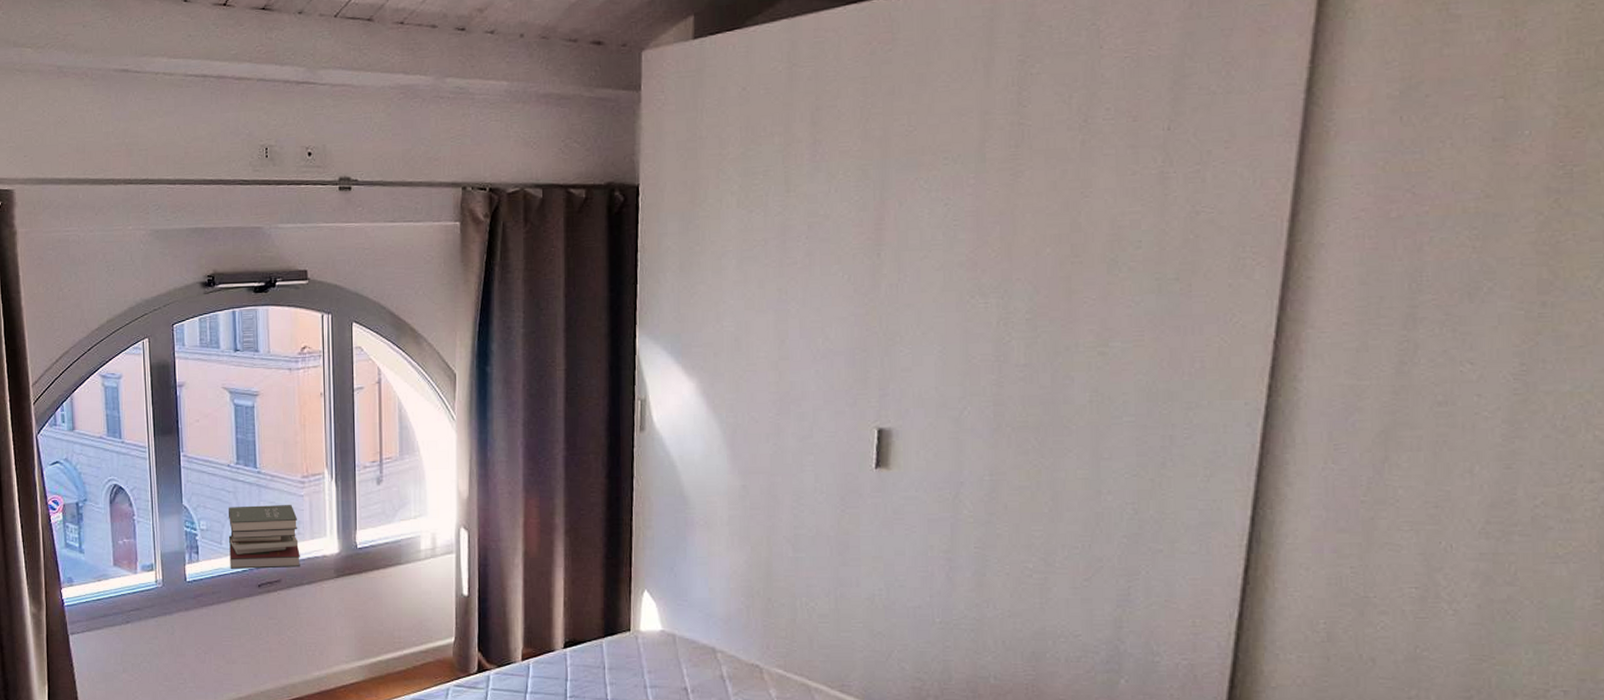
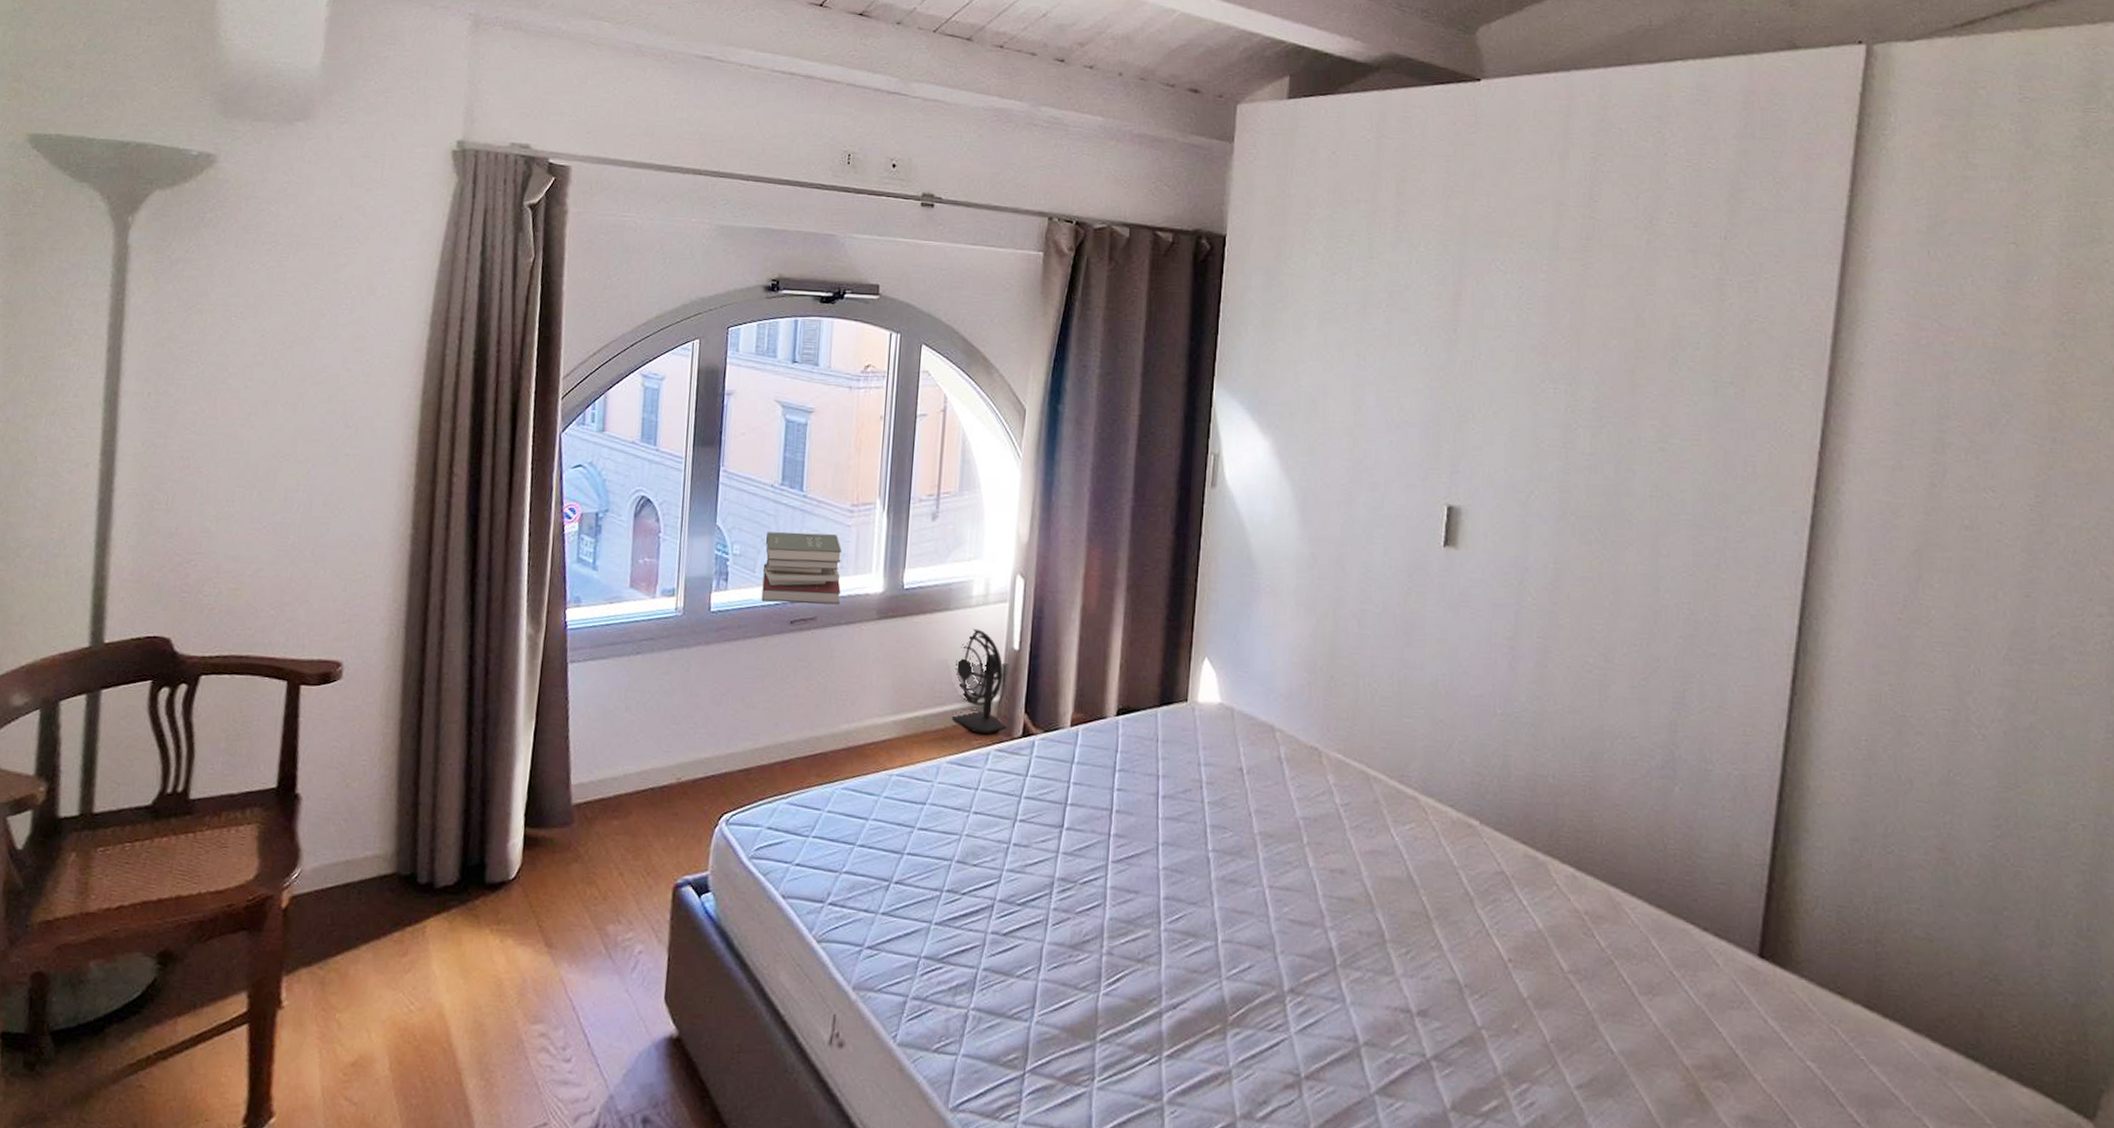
desk fan: none [411,579,463,673] -> present [951,628,1007,735]

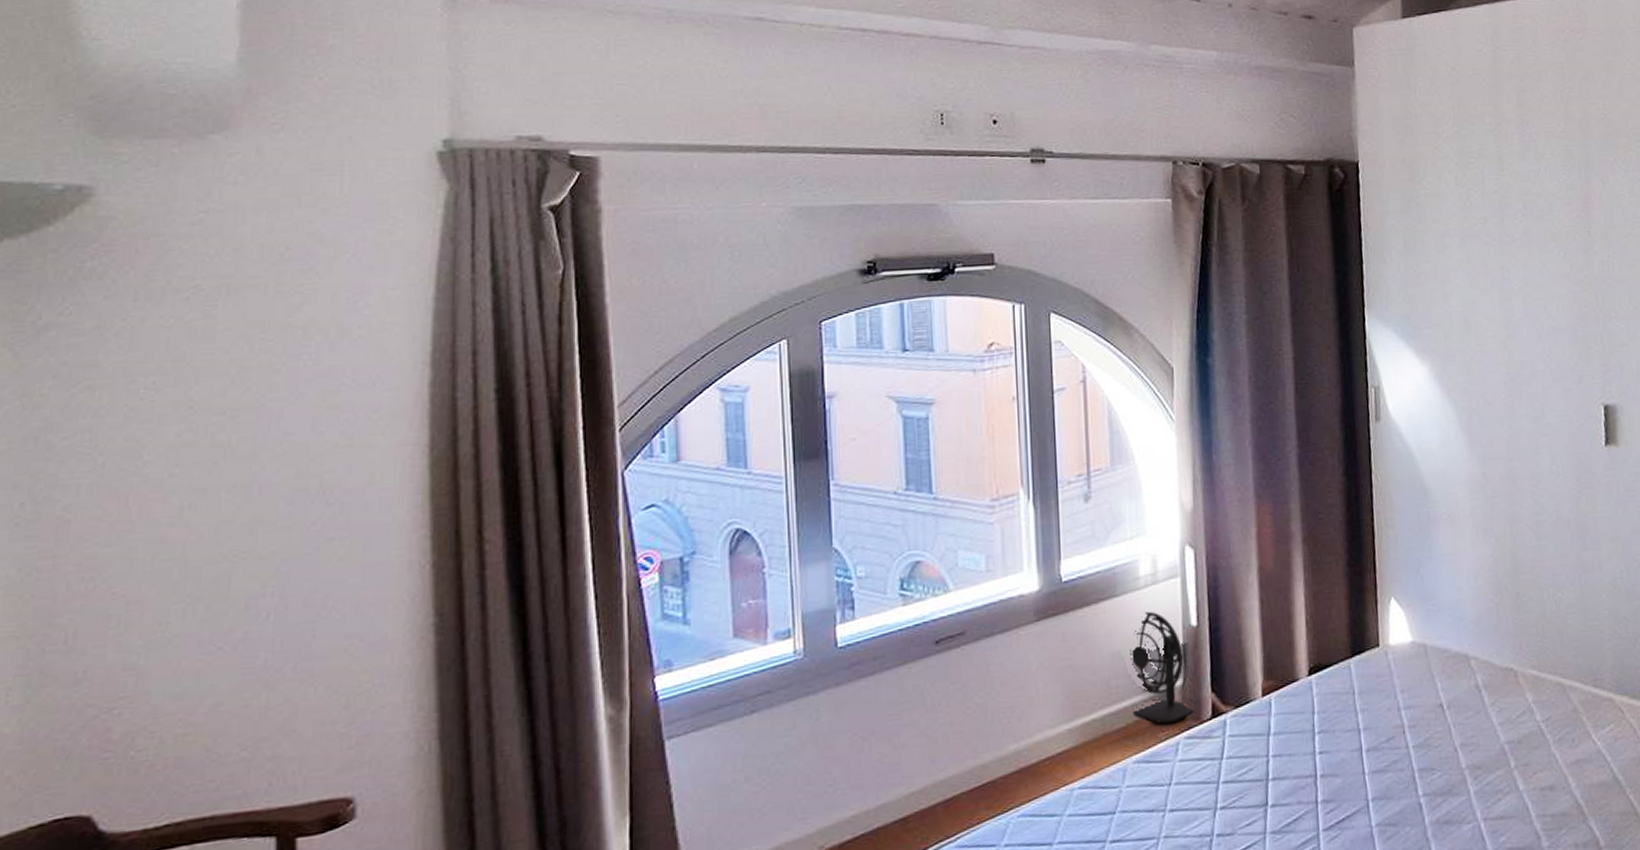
books: present [761,532,842,605] -> none [895,536,990,626]

